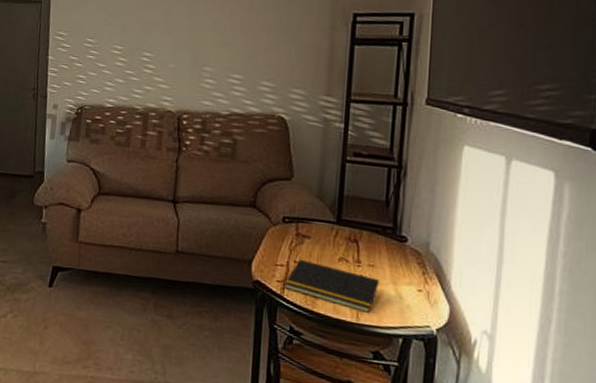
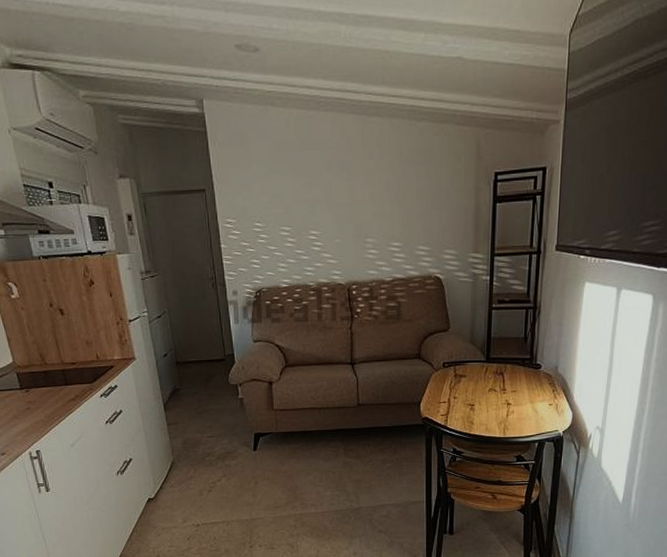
notepad: present [285,259,379,313] -> none [448,395,520,428]

